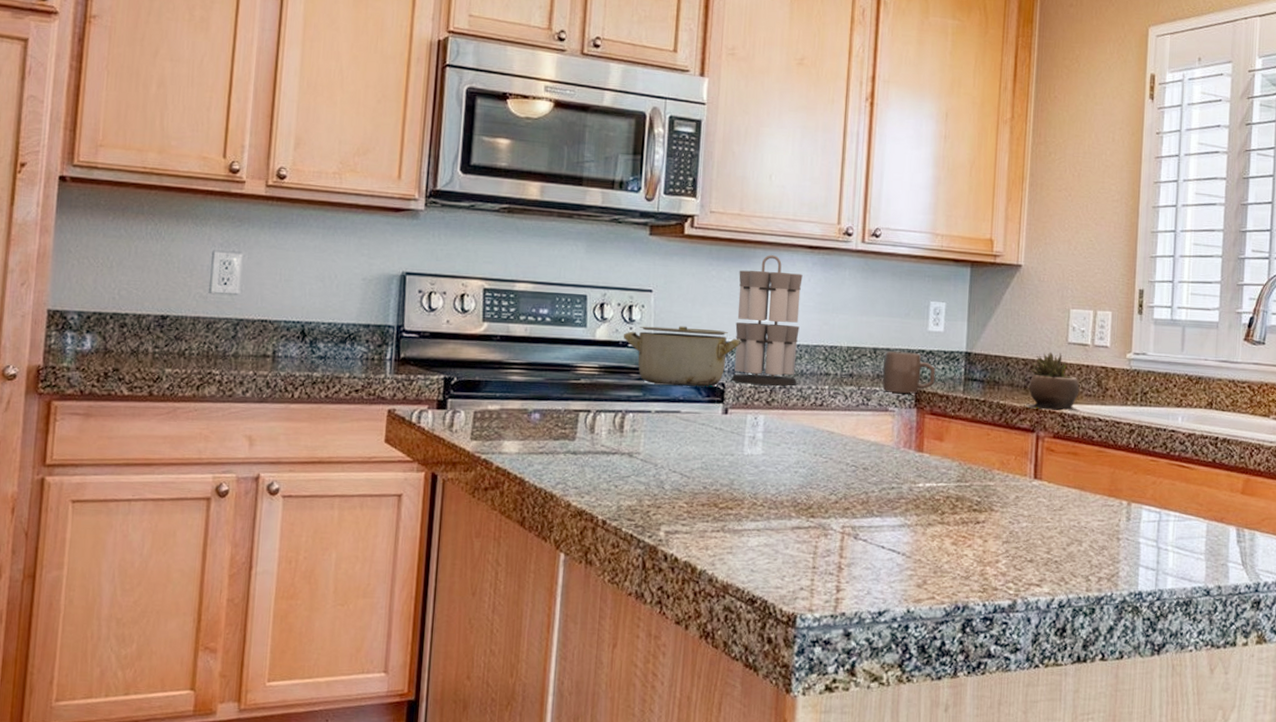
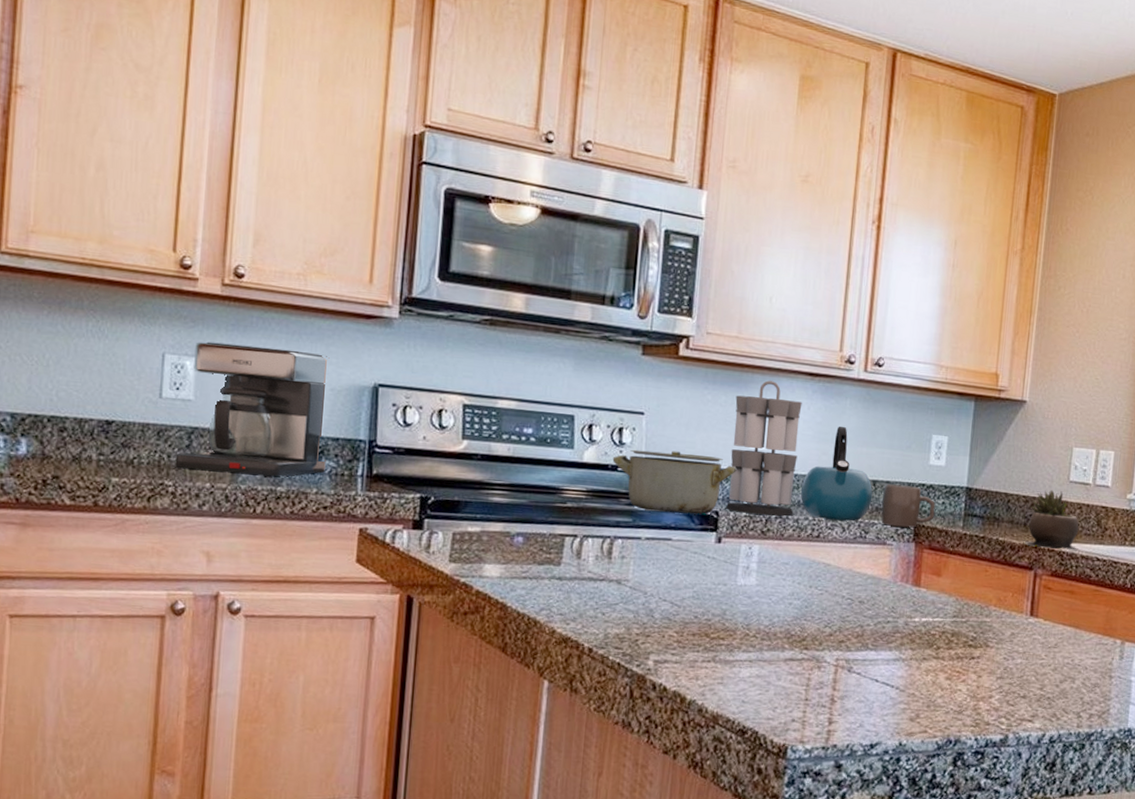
coffee maker: none [222,239,362,364] -> present [175,341,330,478]
kettle: none [803,296,874,389] -> present [800,426,873,521]

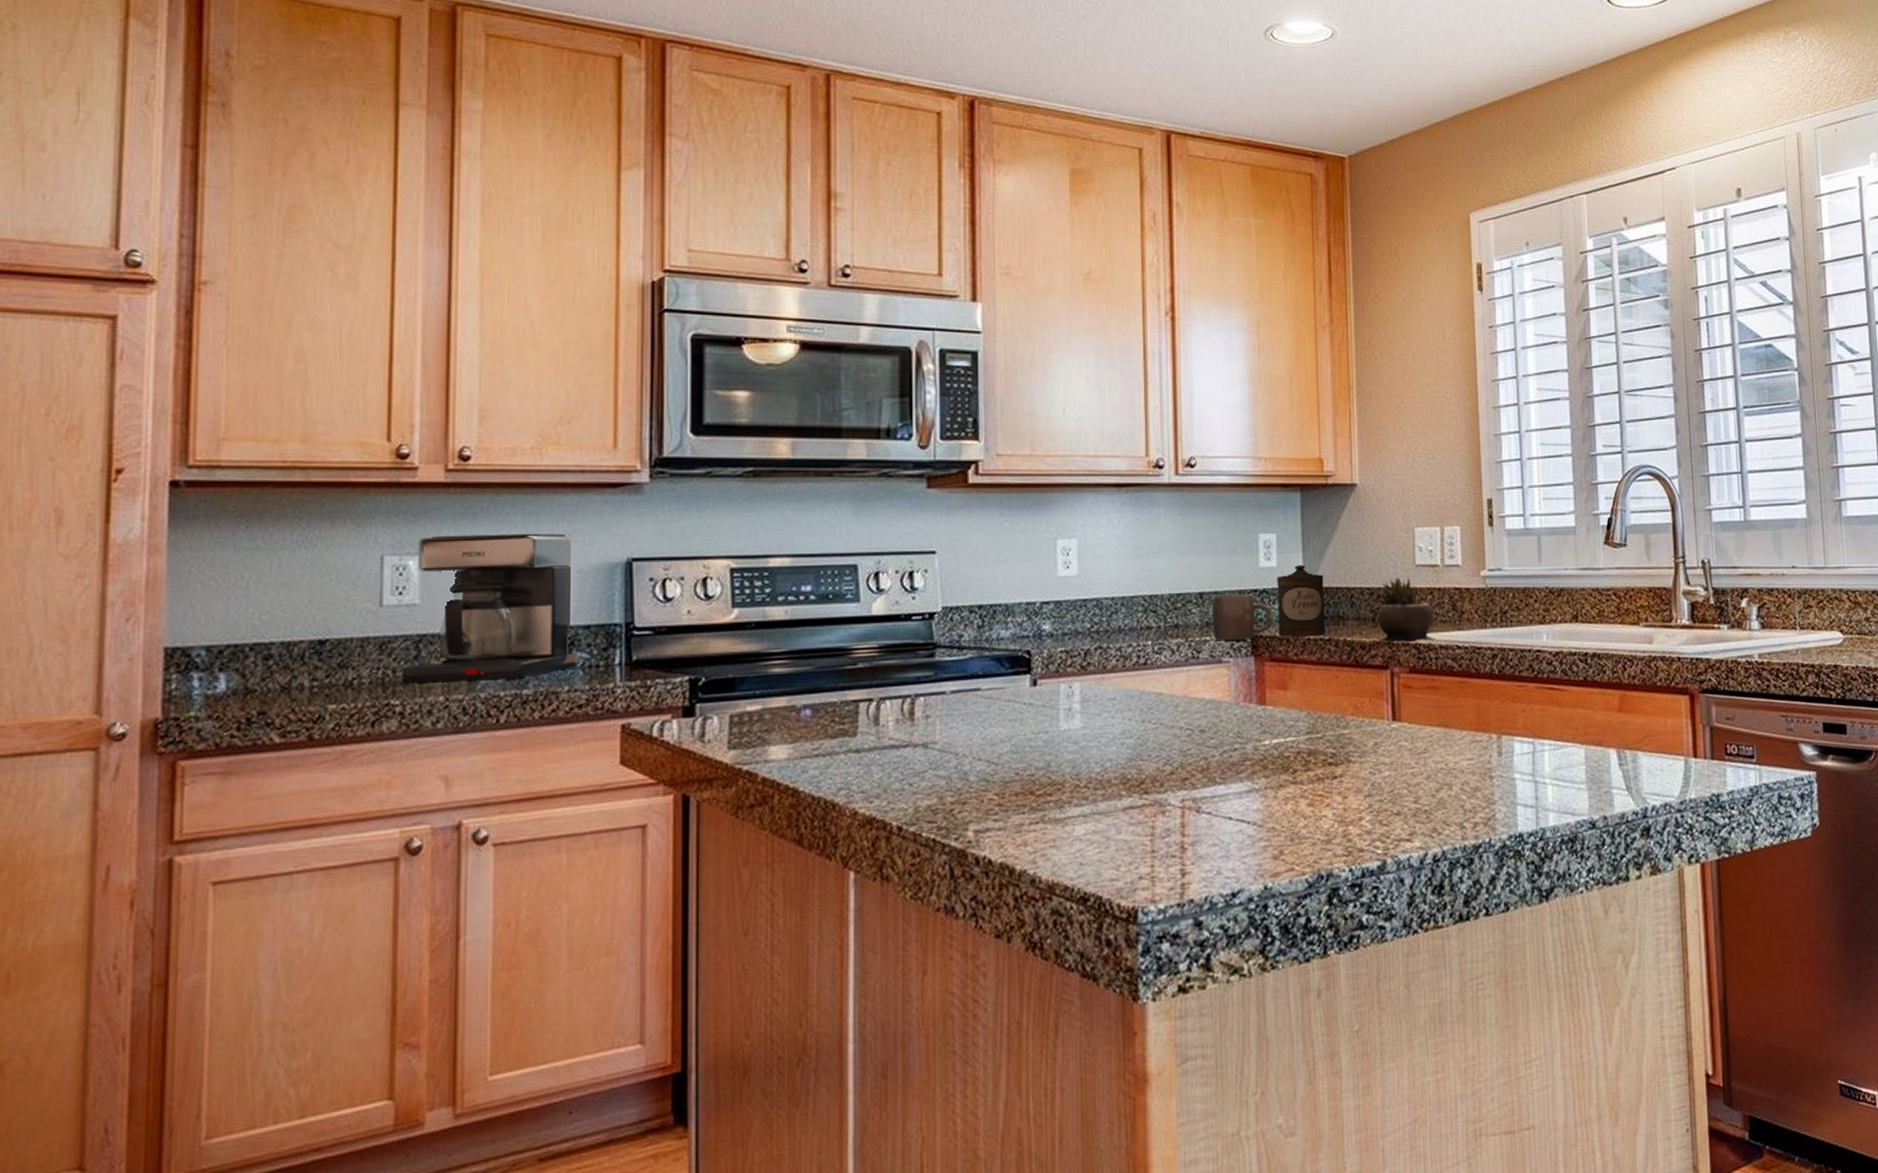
cooking pot: present [612,449,737,515] -> none [905,589,1046,660]
spice rack: present [725,380,802,516] -> none [1036,498,1115,649]
kettle: present [800,426,873,521] -> none [1119,537,1201,643]
canister: none [939,467,986,533] -> present [1277,564,1326,637]

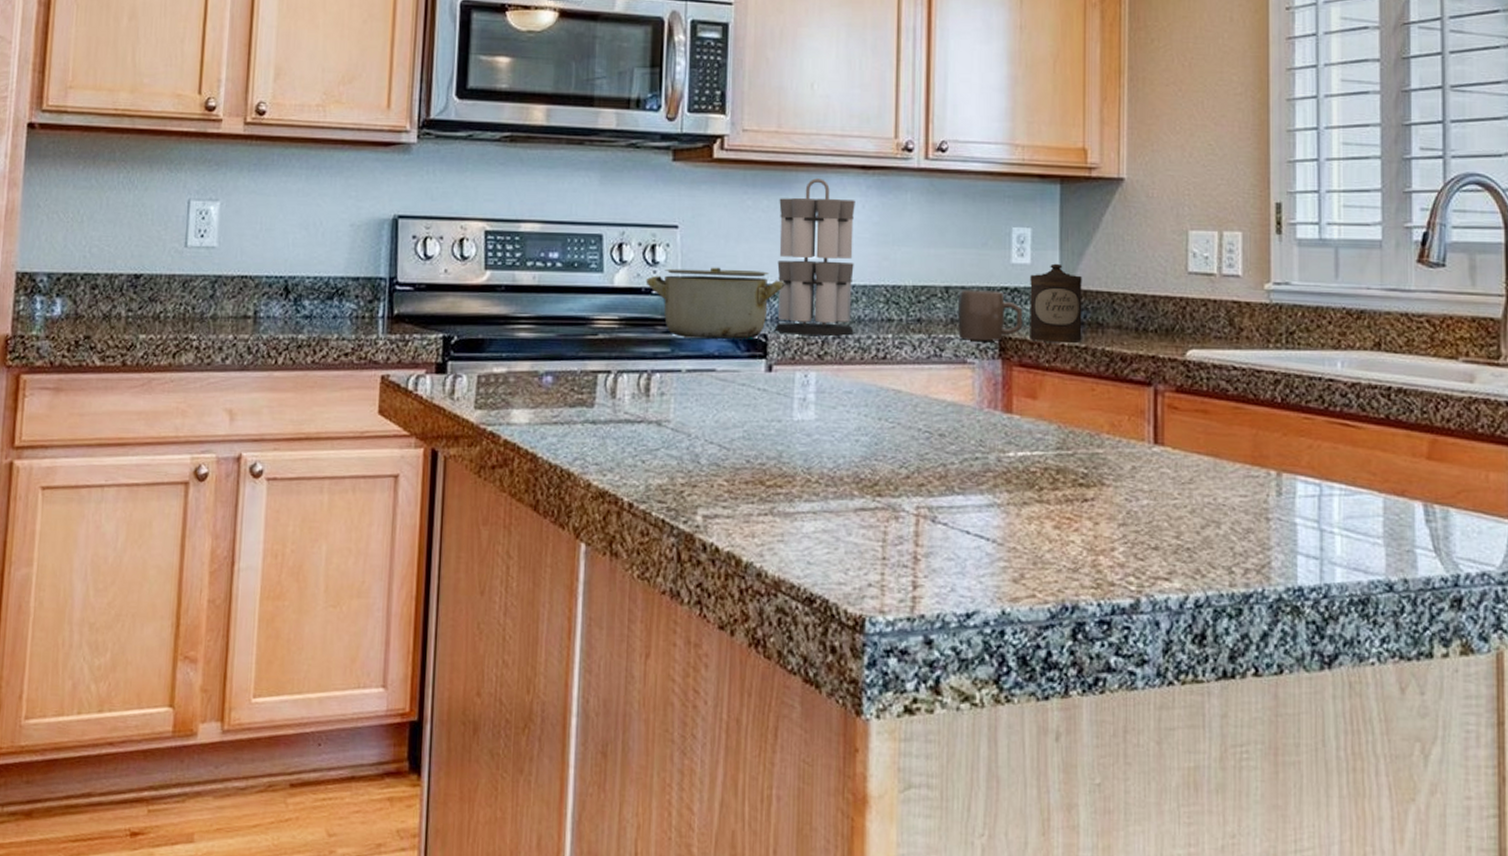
coffee maker: present [402,533,577,685] -> none [199,184,349,325]
cooking pot: none [905,589,1046,660] -> present [646,267,785,340]
spice rack: none [1036,498,1115,649] -> present [774,178,855,336]
succulent plant: present [1372,577,1438,643] -> none [1135,285,1211,358]

